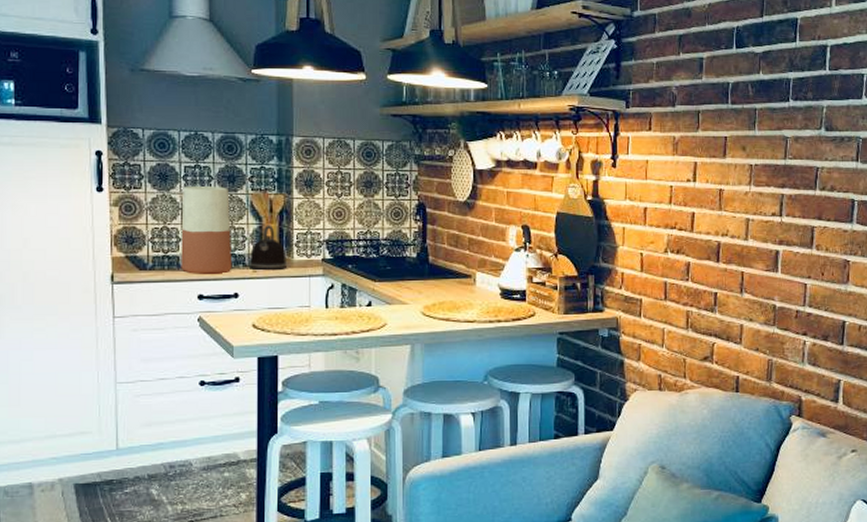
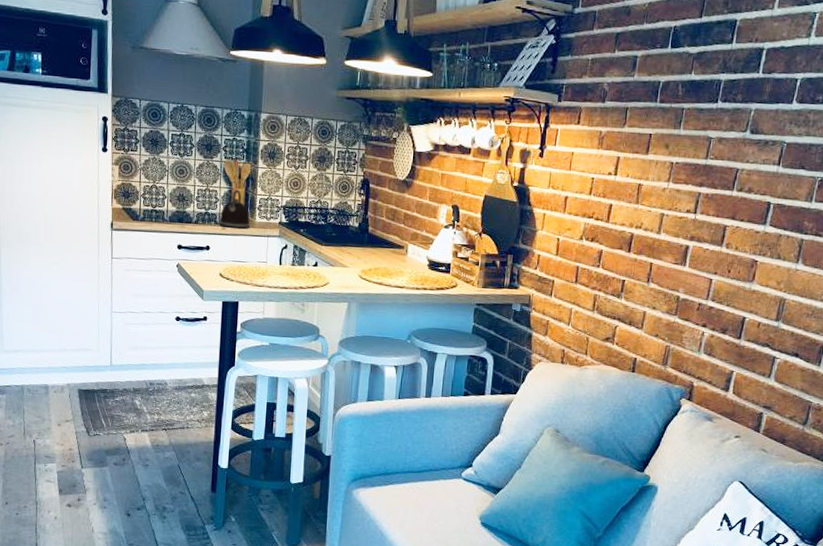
vase: present [181,186,233,274] -> none [165,151,207,229]

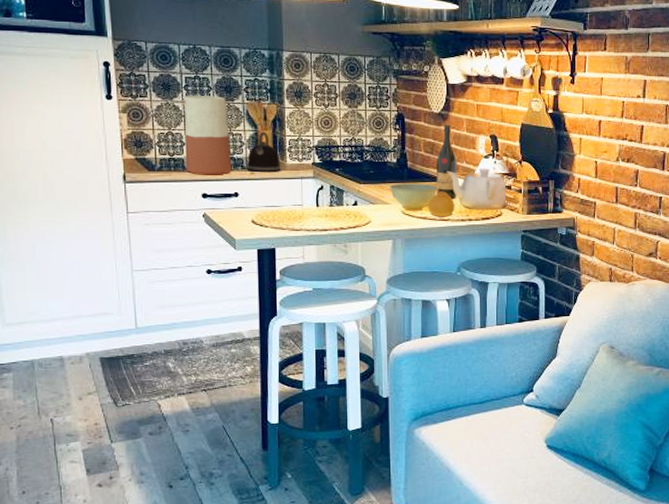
vase: none [165,151,207,229] -> present [184,96,232,175]
bowl: none [349,247,396,277] -> present [389,183,438,212]
fruit: none [384,258,411,286] -> present [428,192,455,219]
wine bottle: none [394,192,418,268] -> present [436,124,458,200]
teapot: none [406,238,465,282] -> present [446,168,509,210]

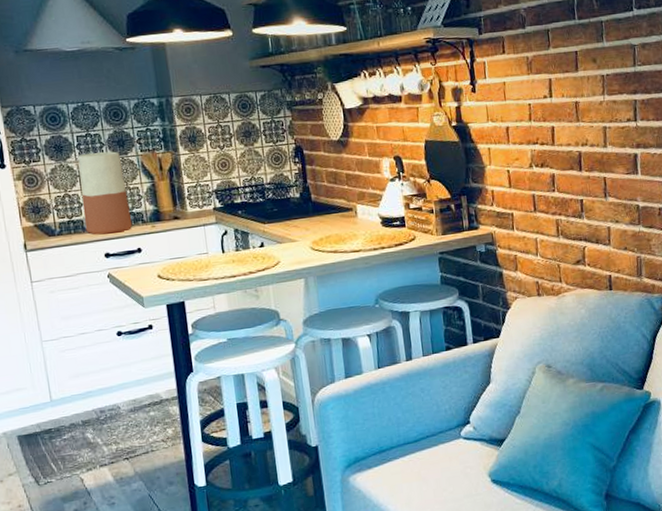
kettle: present [246,131,282,173] -> none [146,182,183,225]
bowl: present [389,183,438,212] -> none [294,215,346,247]
fruit: present [428,192,455,219] -> none [337,221,366,250]
wine bottle: present [436,124,458,200] -> none [341,150,367,229]
teapot: present [446,168,509,210] -> none [352,191,422,238]

